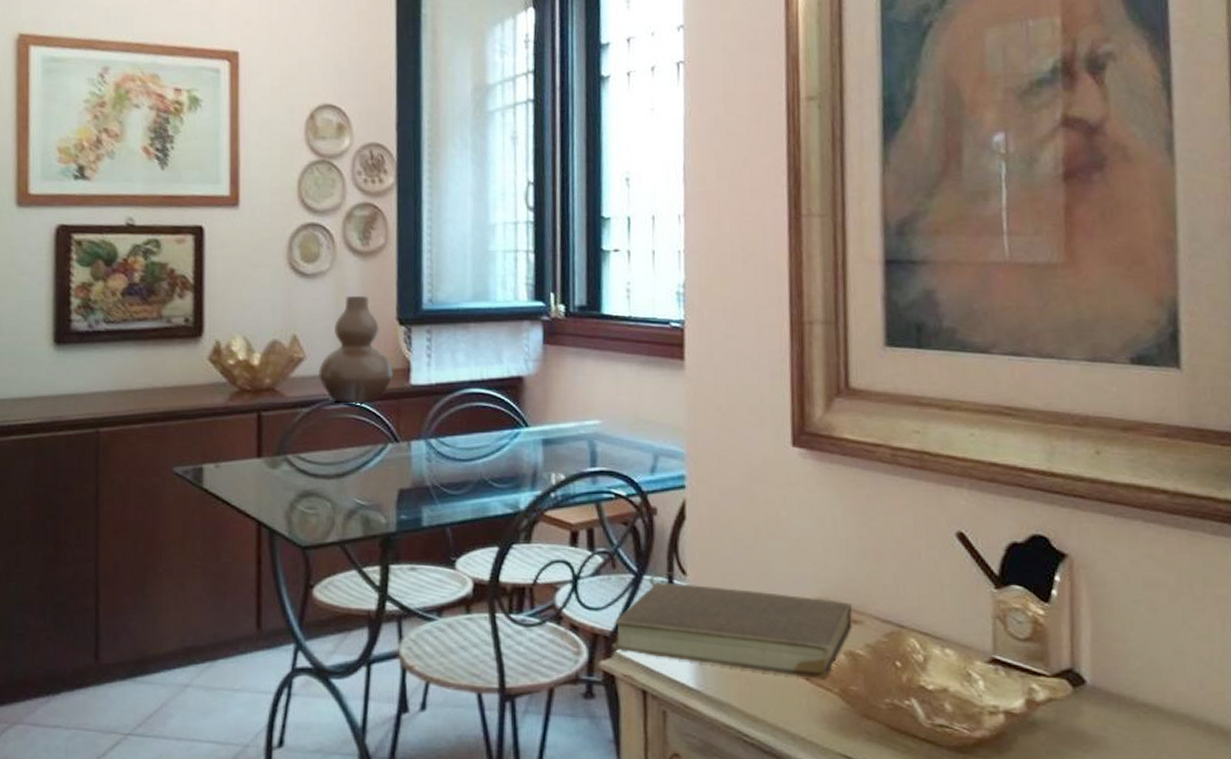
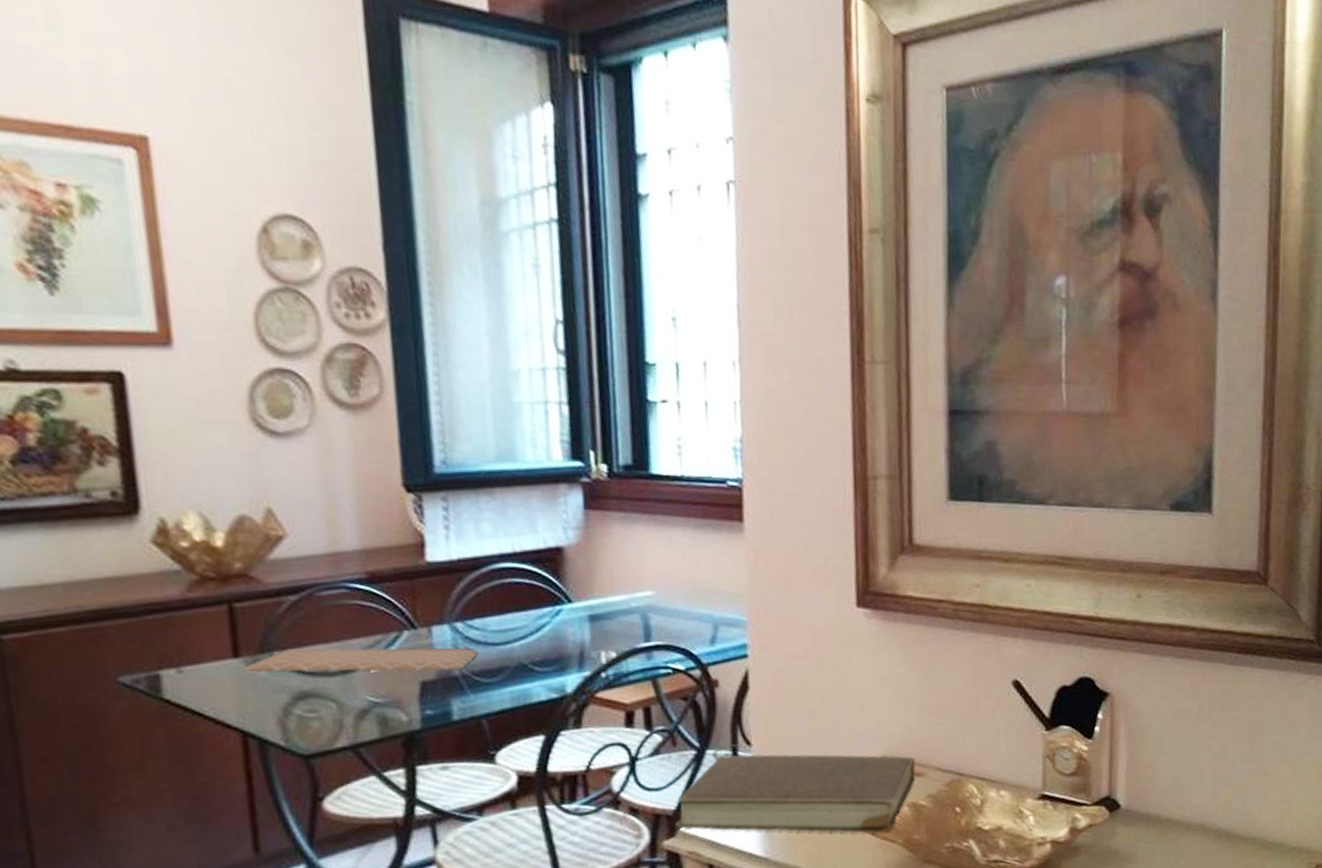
placemat: none [263,453,448,482] -> present [242,648,479,673]
vase: present [319,295,393,404] -> none [305,457,403,589]

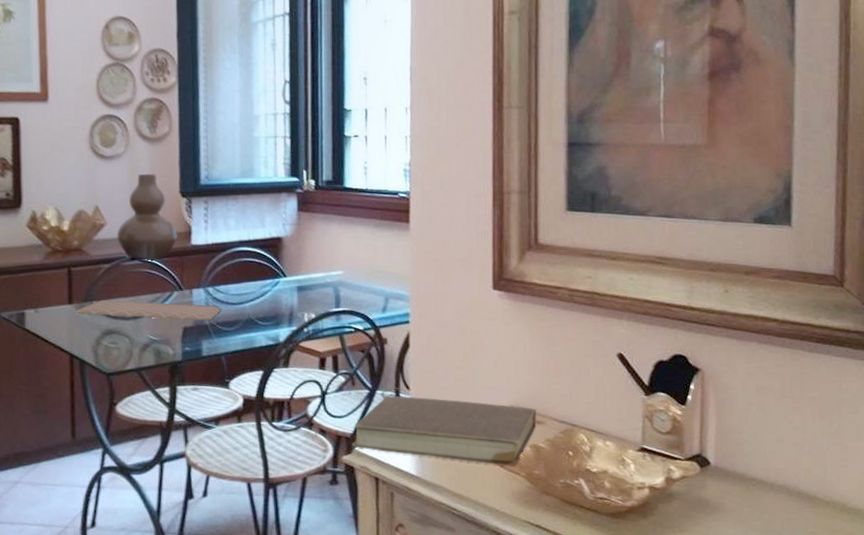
vase: none [305,457,403,589] -> present [117,173,177,261]

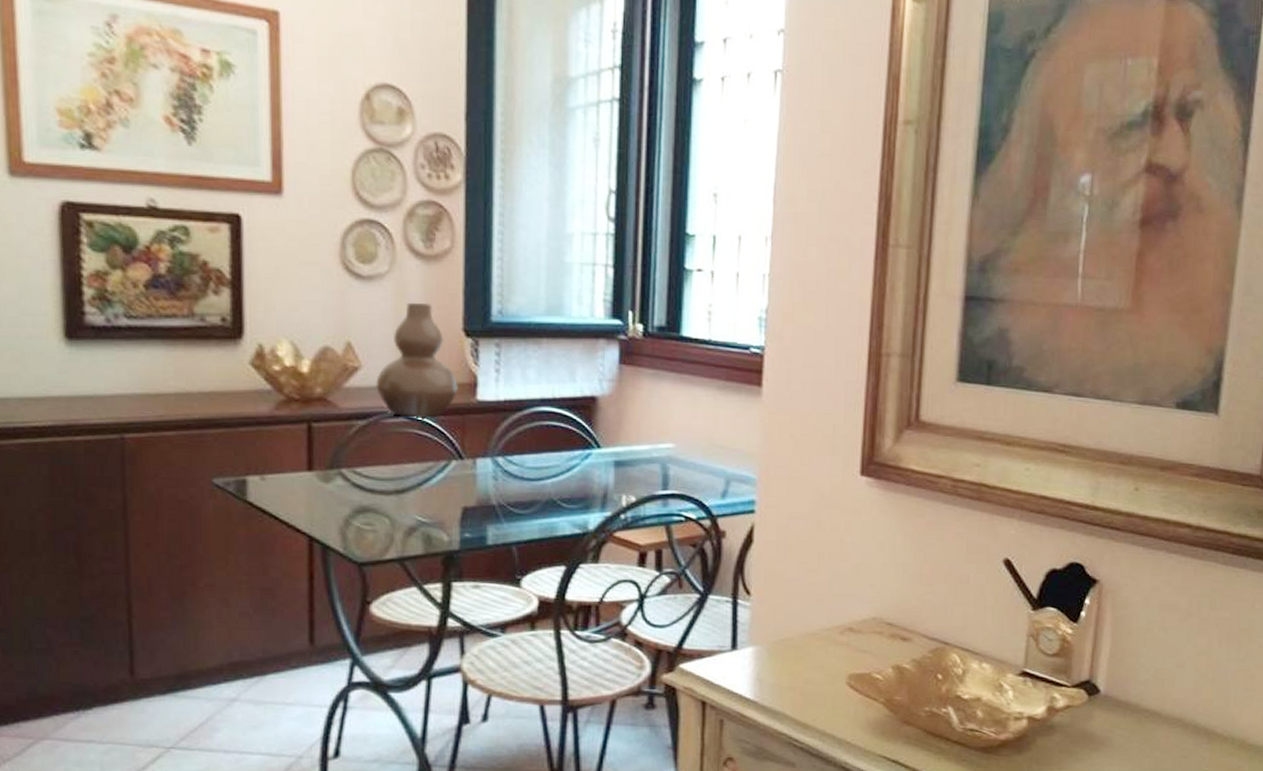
placemat: present [73,300,222,321] -> none [314,468,515,500]
book: present [351,388,537,466] -> none [674,592,903,691]

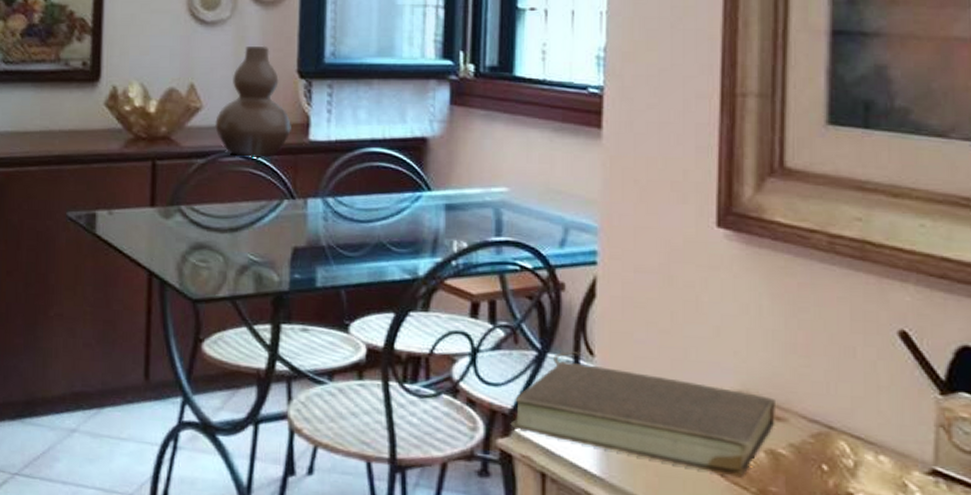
book: none [674,592,903,691] -> present [510,351,775,477]

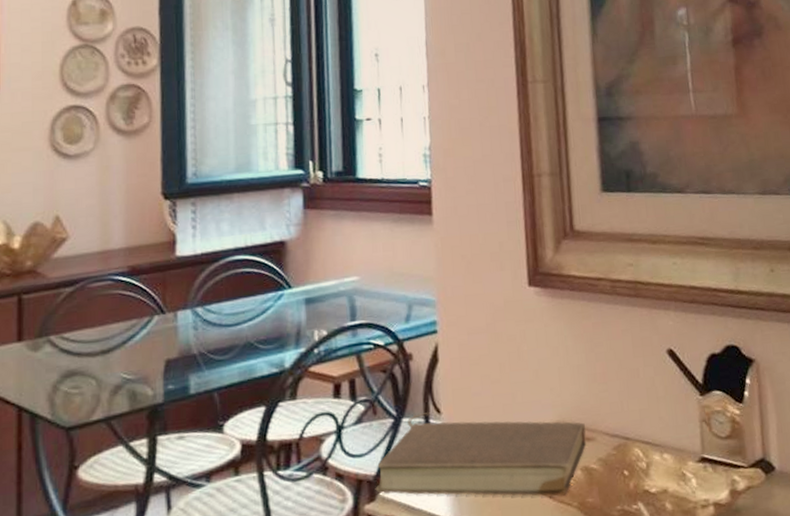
vase: present [215,45,291,158] -> none [82,172,158,281]

